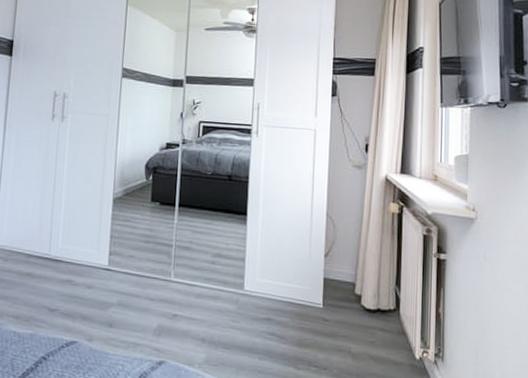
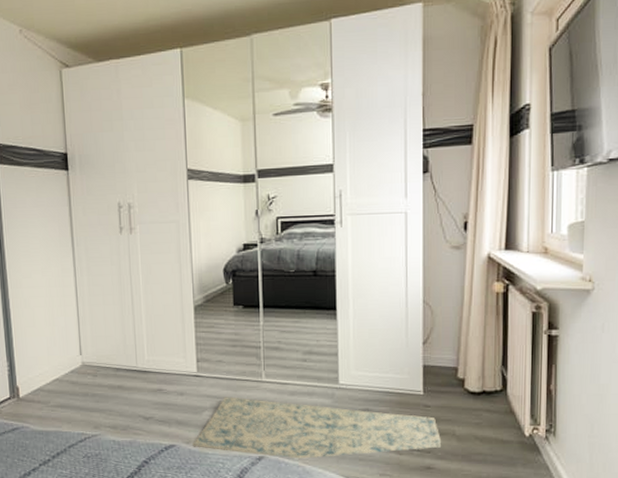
rug: none [94,294,338,367] -> present [193,397,442,459]

